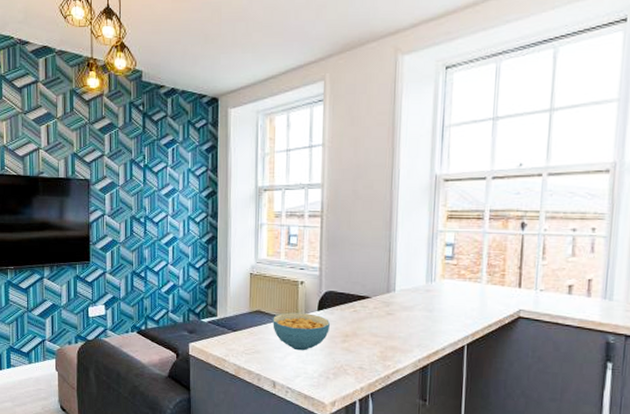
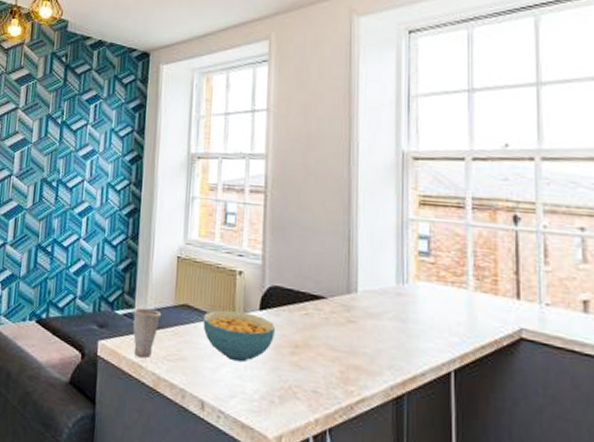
cup: none [216,315,239,354] -> present [132,307,162,358]

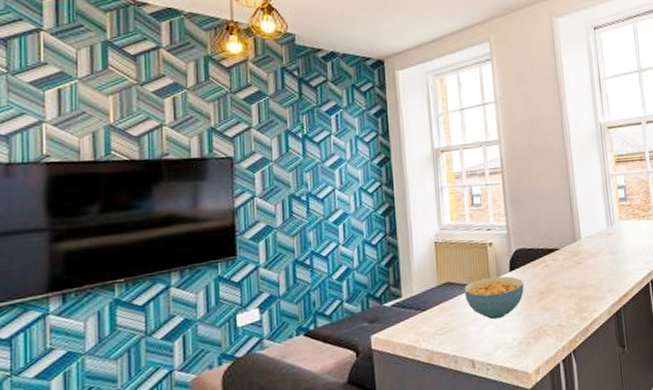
cup: present [132,307,162,358] -> none [401,293,428,340]

